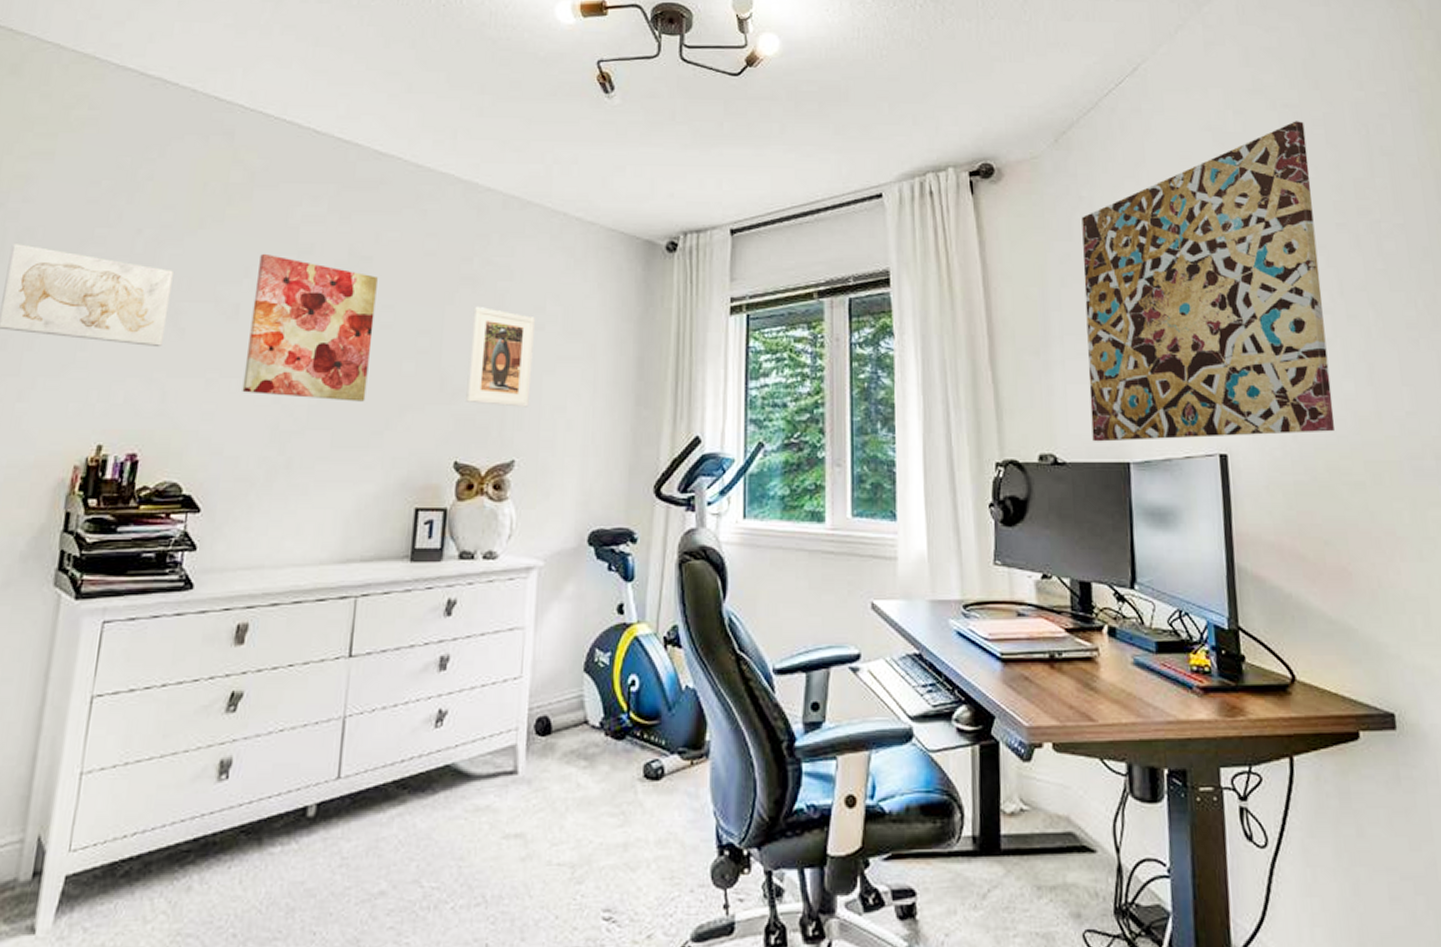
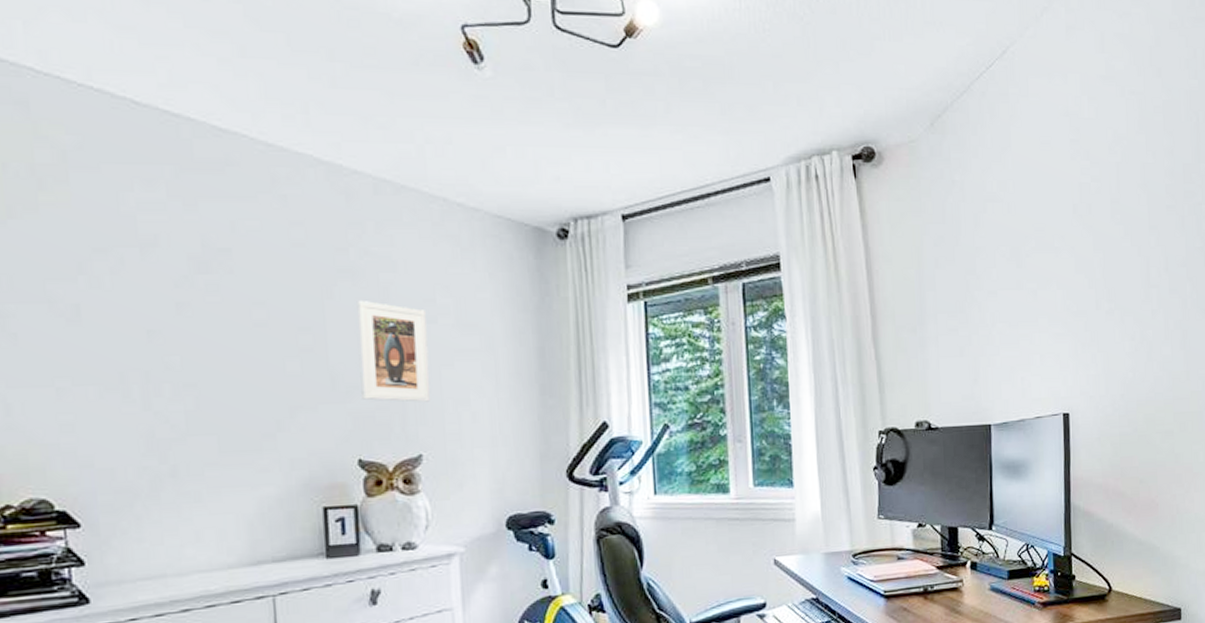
wall art: present [242,253,378,402] -> none [93,246,250,405]
wall art: present [1081,121,1335,442] -> none [954,108,1154,408]

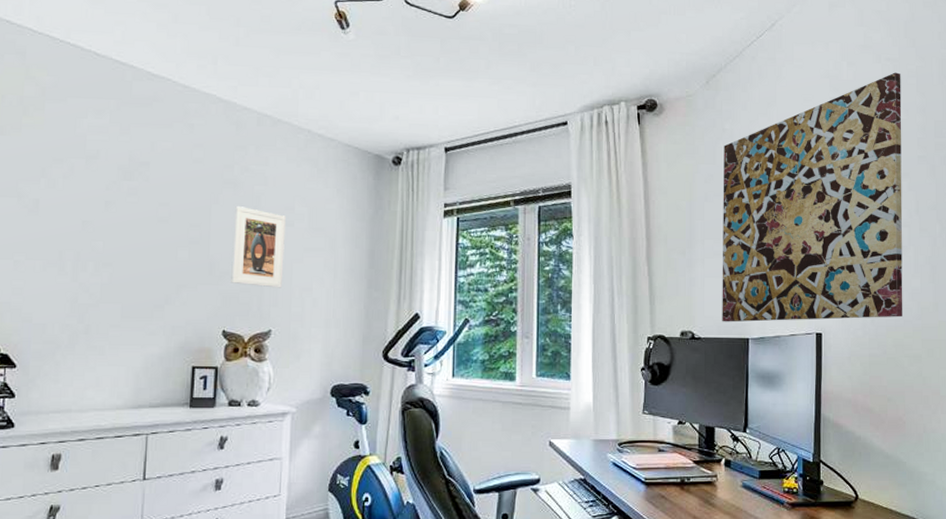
wall art: none [954,108,1154,408] -> present [722,72,903,322]

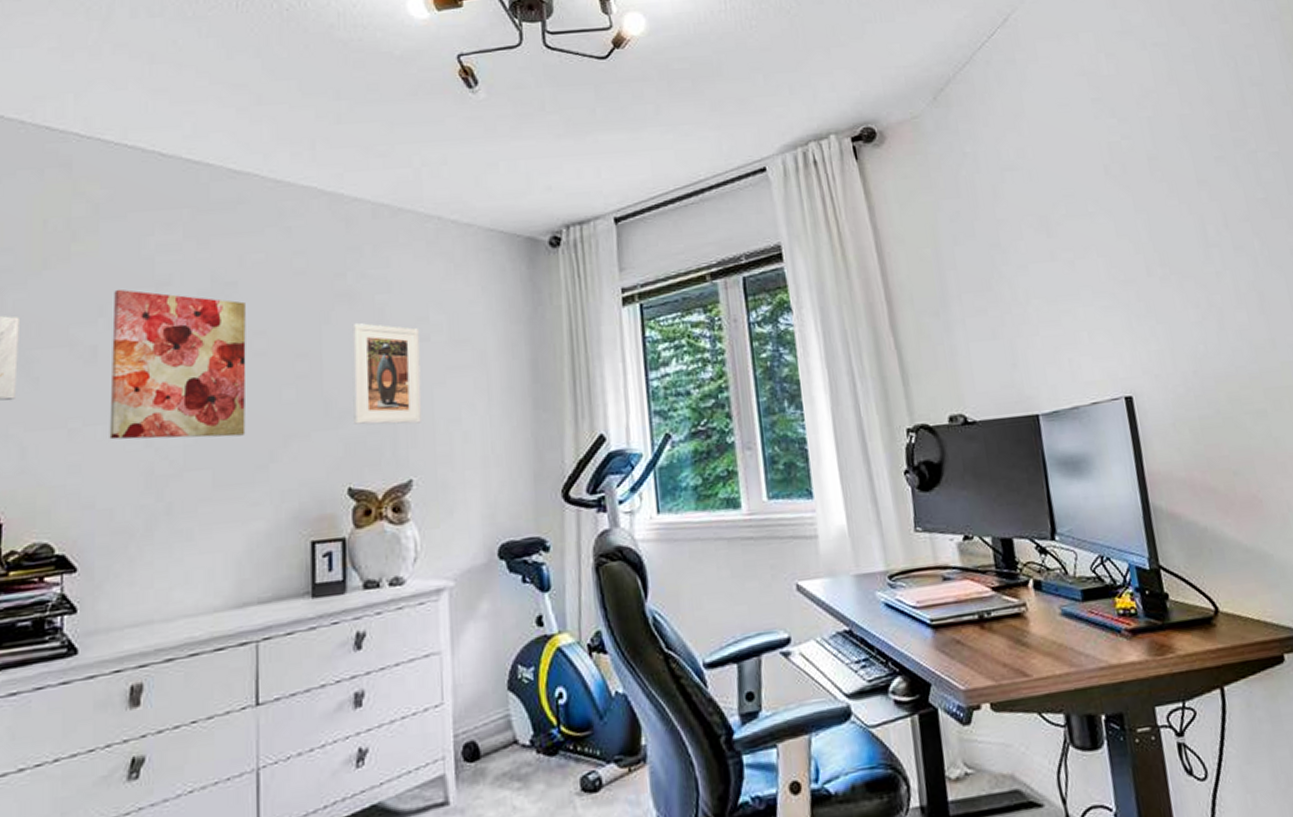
wall art: none [45,157,154,281] -> present [109,289,246,440]
wall art: present [722,72,903,322] -> none [967,58,1232,398]

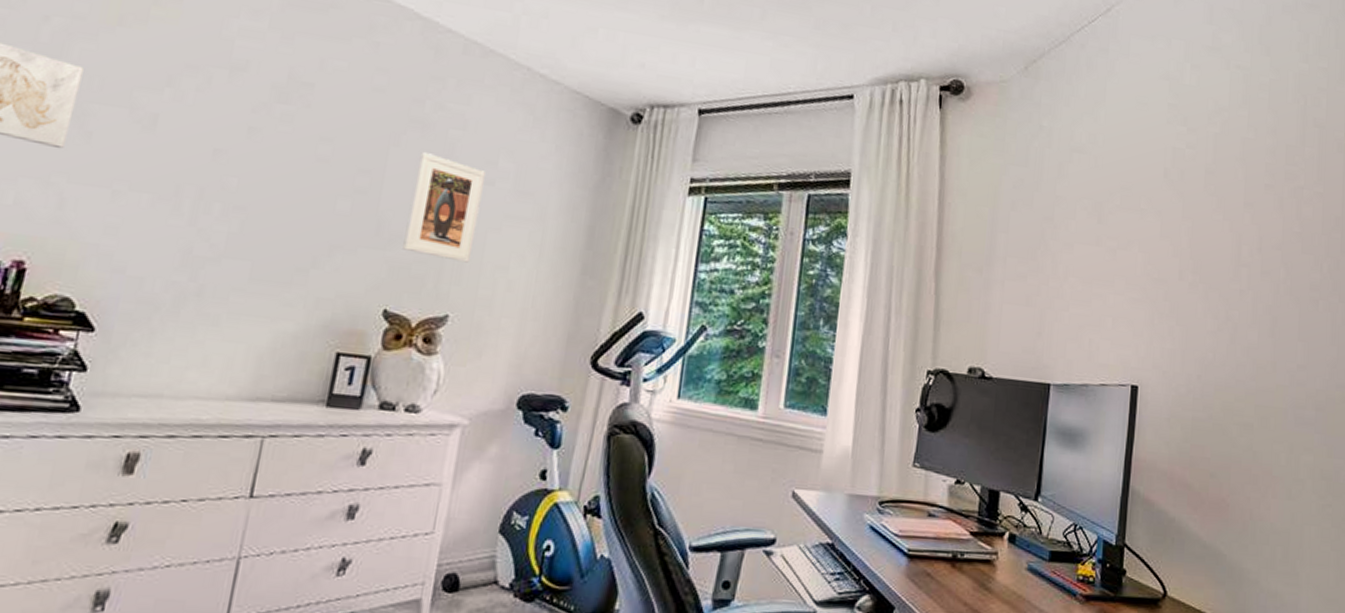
wall art: present [109,289,246,440] -> none [153,63,318,236]

